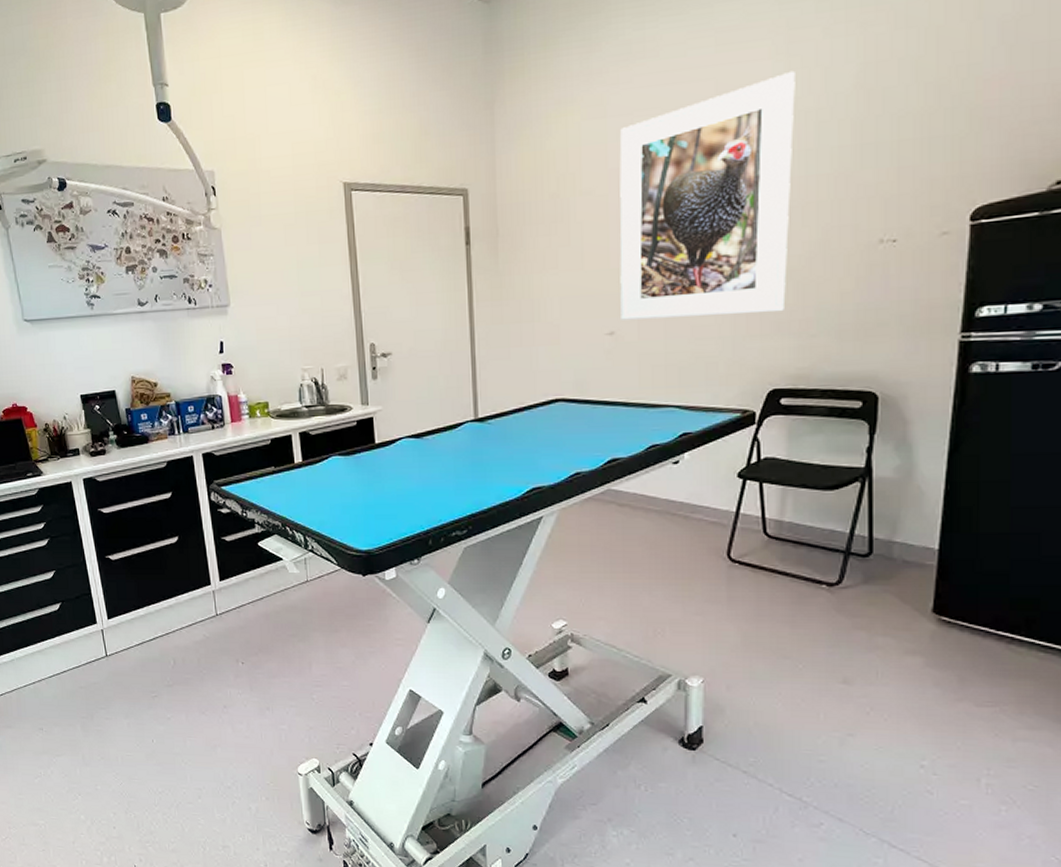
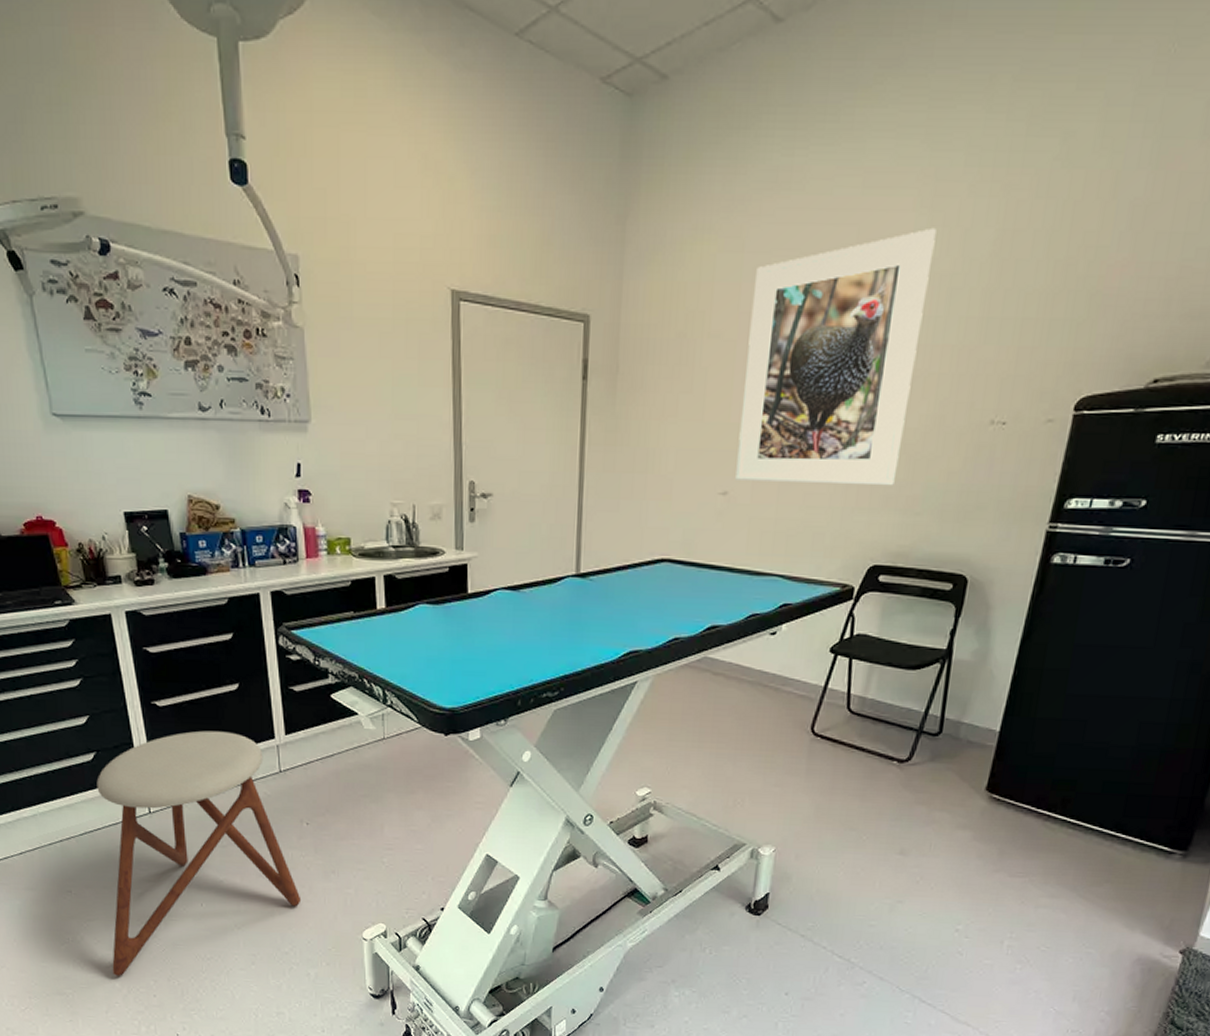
stool: none [62,580,241,808] -> present [96,730,302,976]

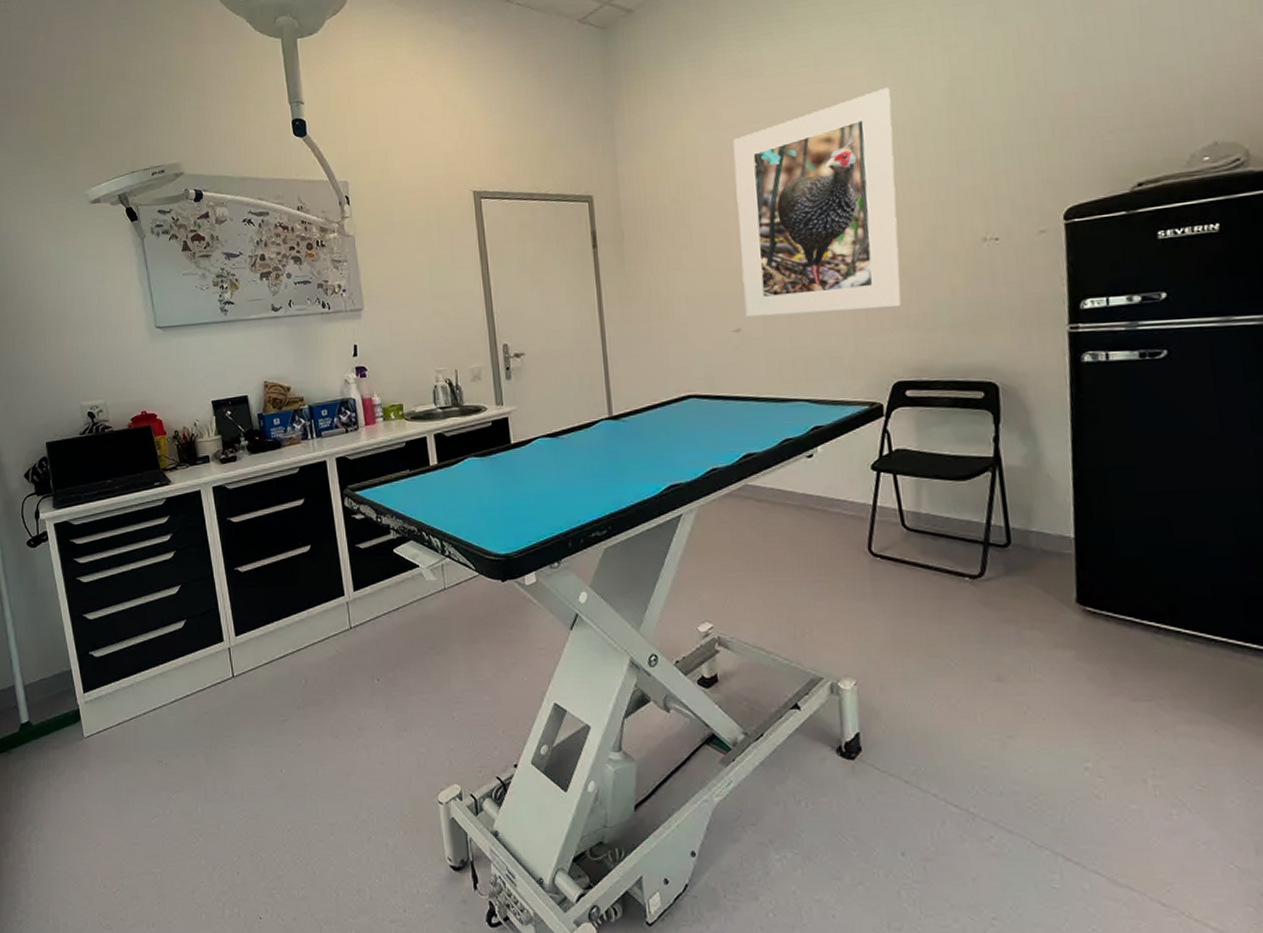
stool: present [96,730,302,976] -> none [186,592,376,852]

